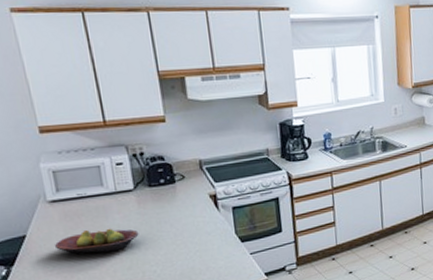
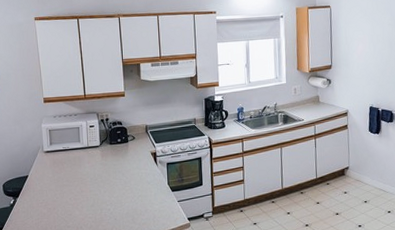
fruit bowl: present [55,228,139,255] -> none [46,174,101,193]

